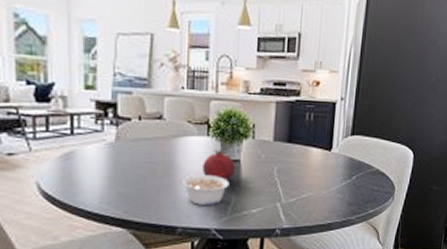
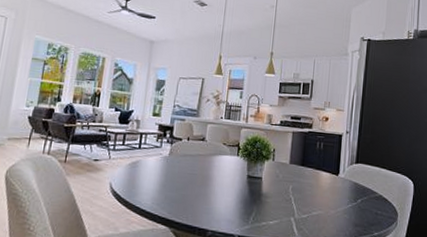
legume: present [180,174,229,205] -> none [214,187,252,214]
fruit: present [203,149,236,180] -> none [231,167,258,194]

